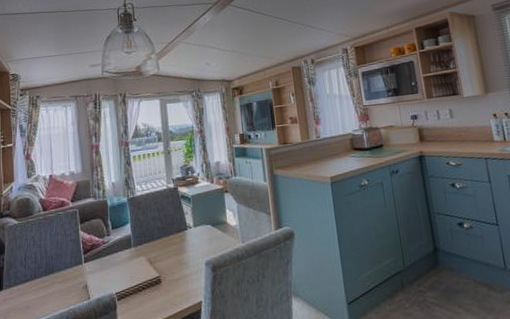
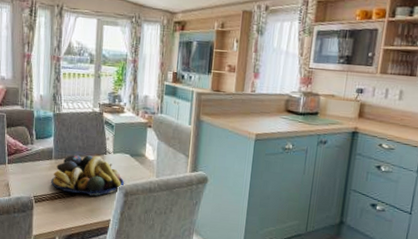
fruit bowl: none [133,233,210,280] -> present [51,154,124,196]

